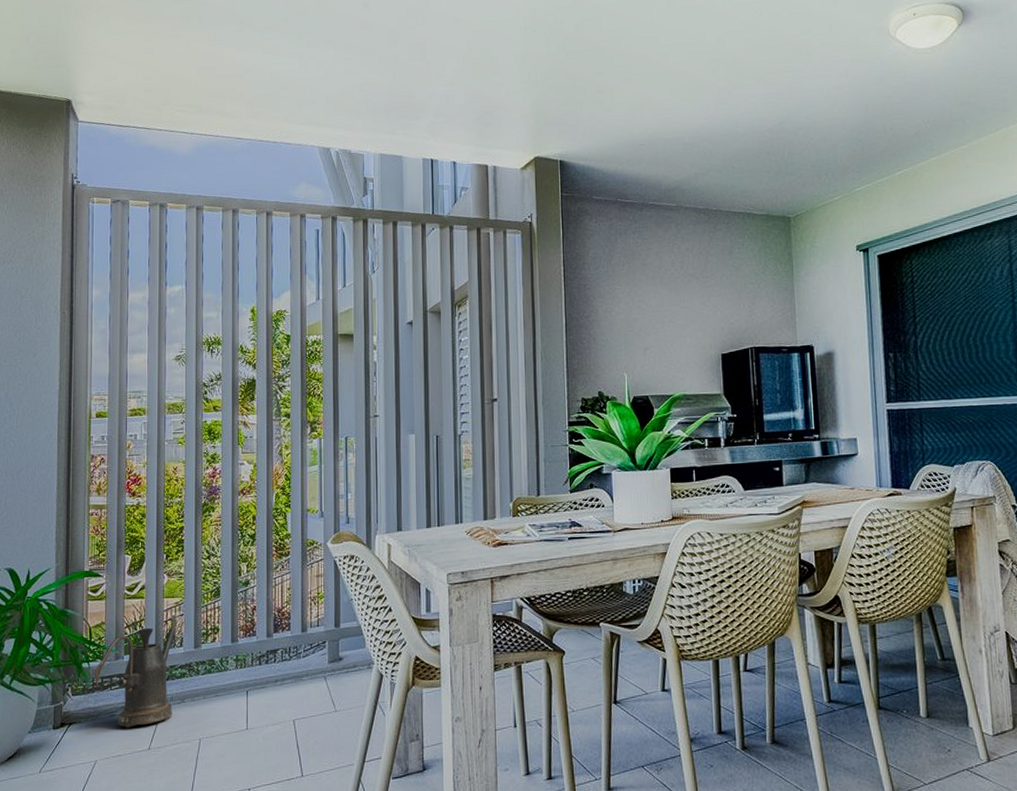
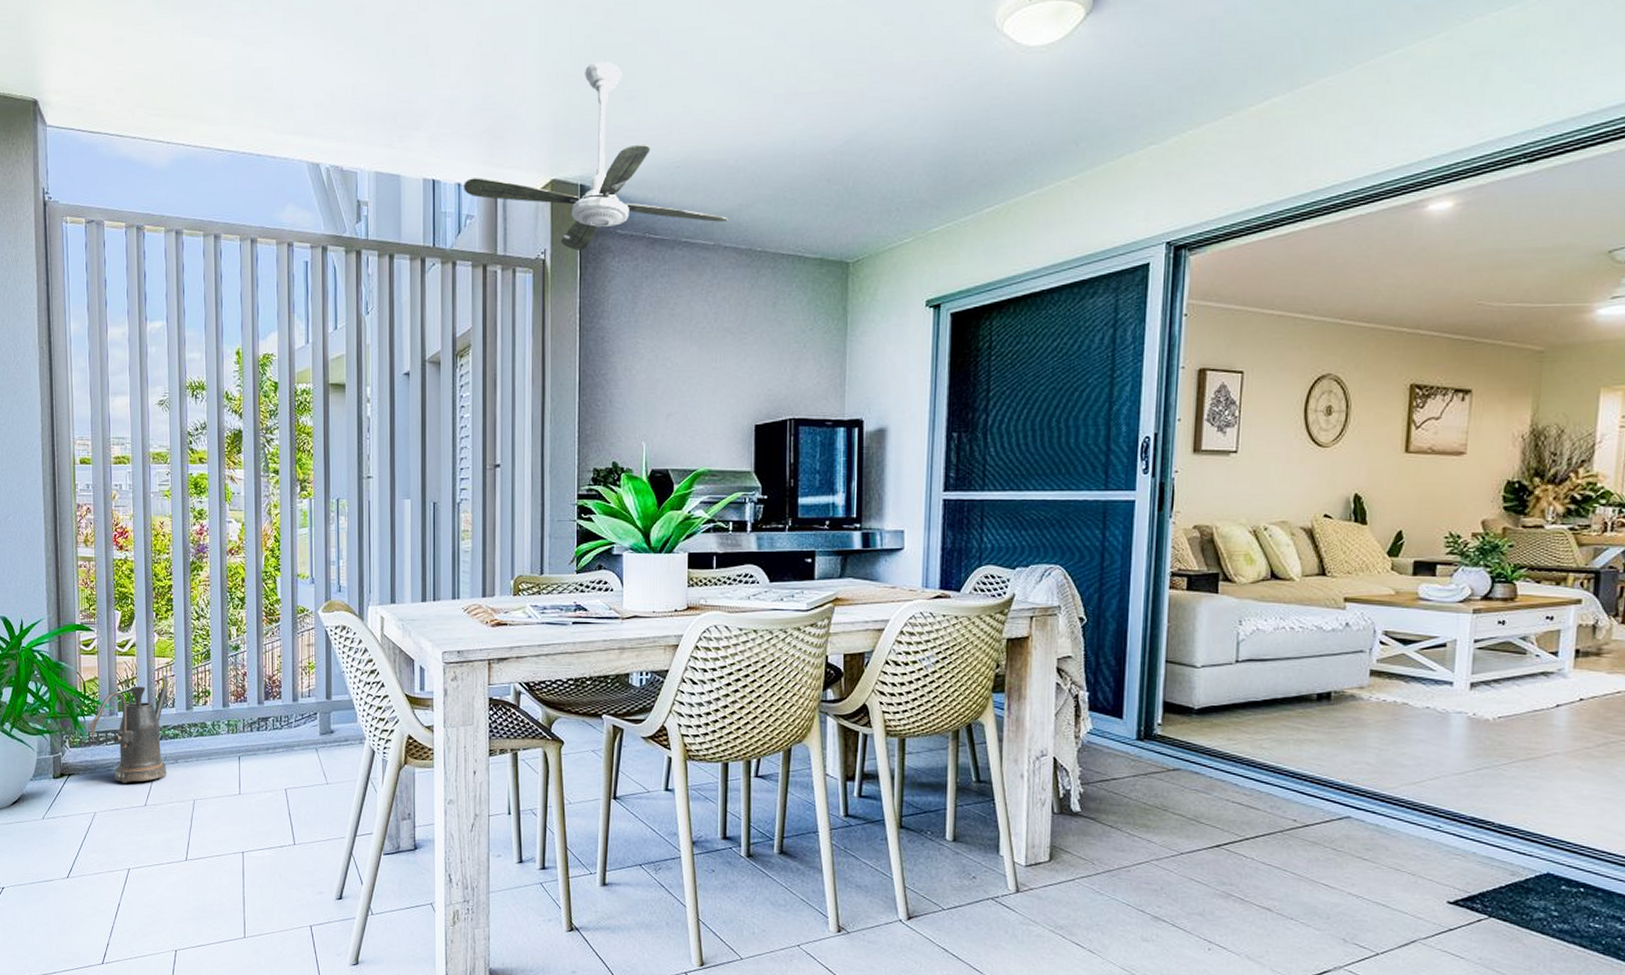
ceiling fan: none [458,63,687,214] -> present [464,61,728,251]

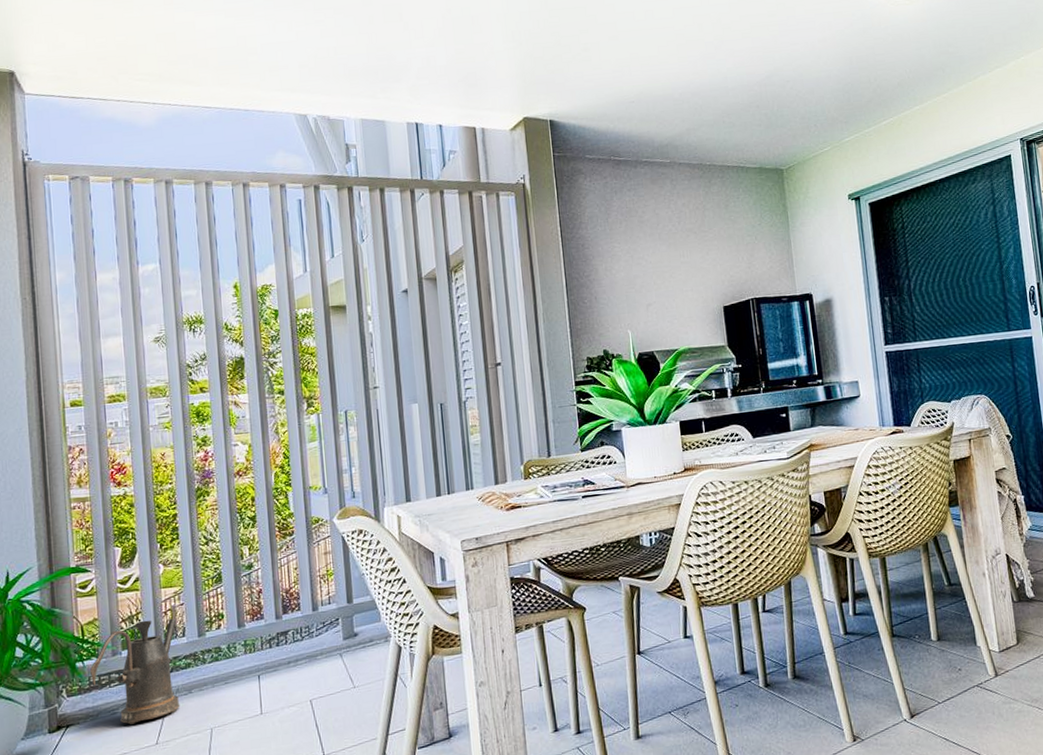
ceiling fan: present [464,61,728,251] -> none [445,21,680,174]

